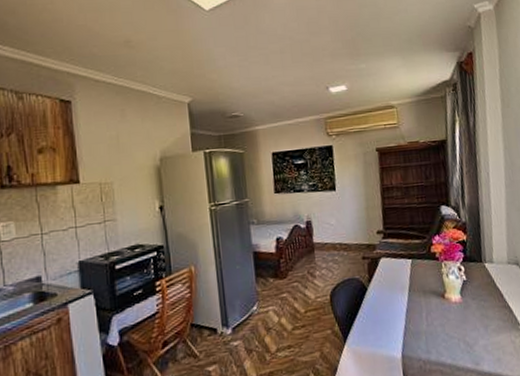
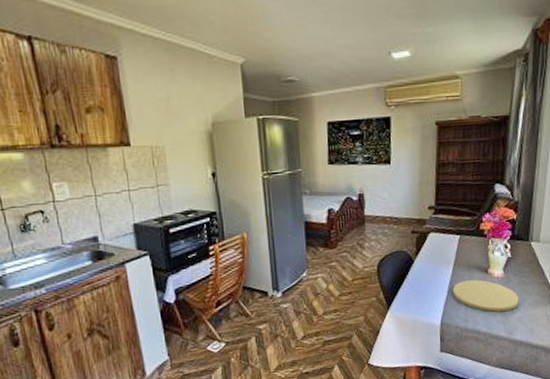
plate: none [410,305,482,341] -> present [452,279,519,312]

